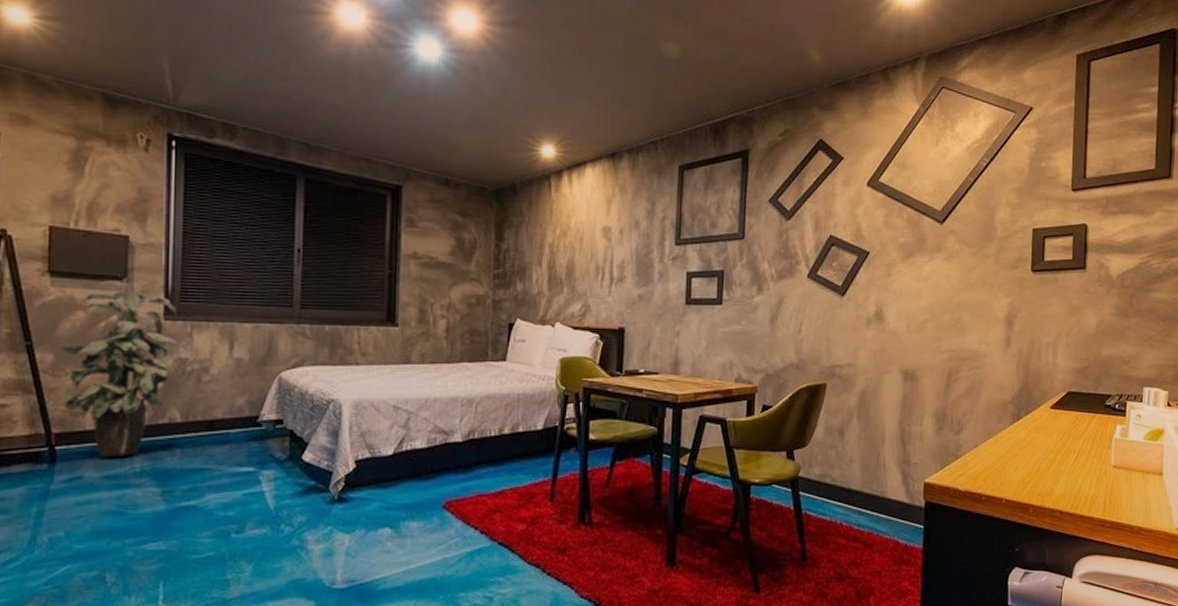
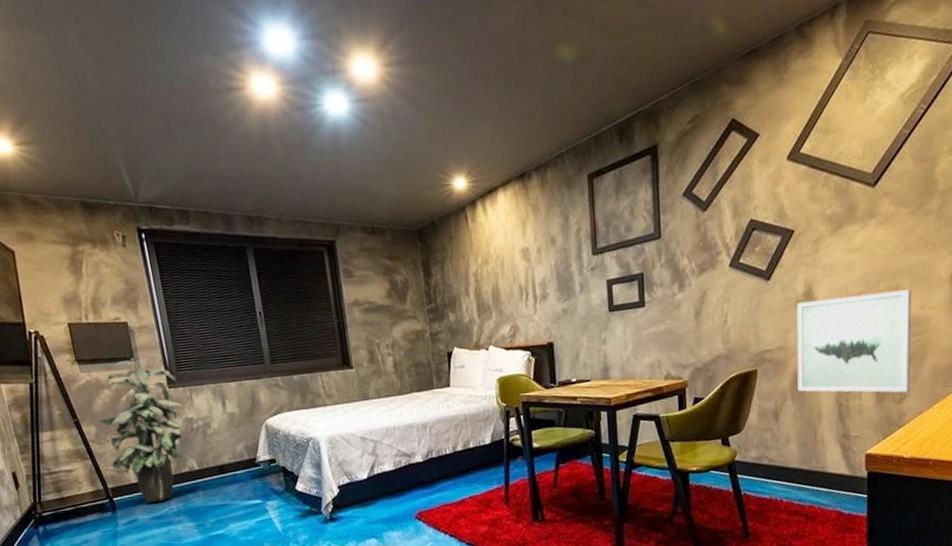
wall art: none [864,322,972,424] -> present [796,289,912,393]

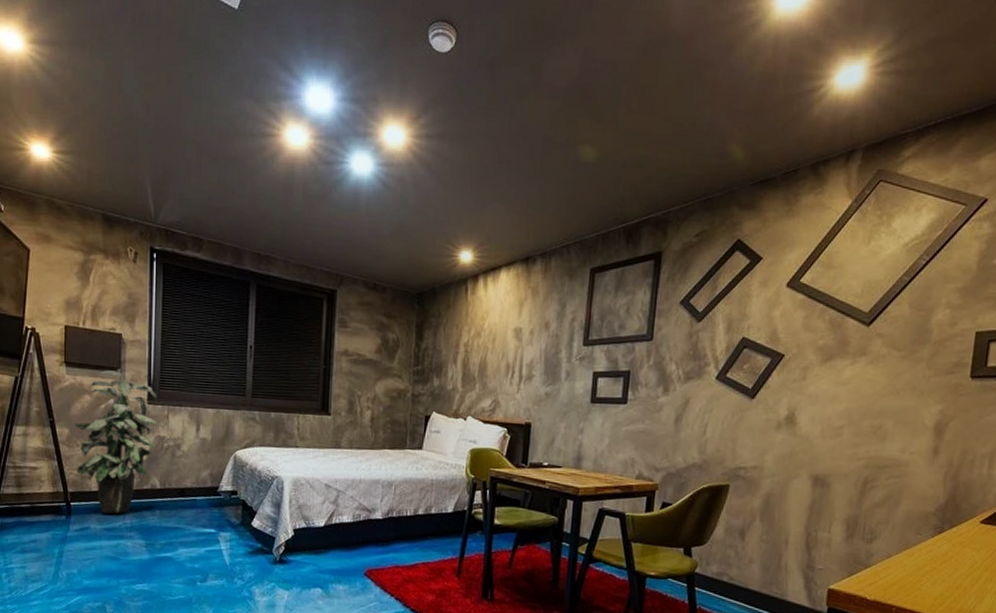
wall art: present [796,289,912,393] -> none [767,426,894,534]

